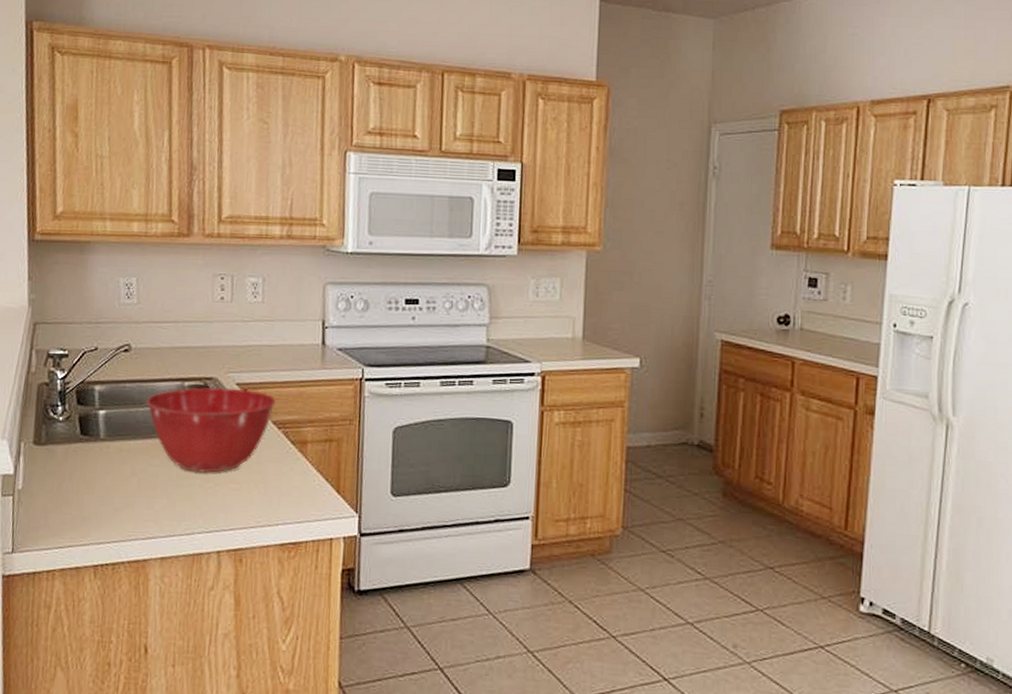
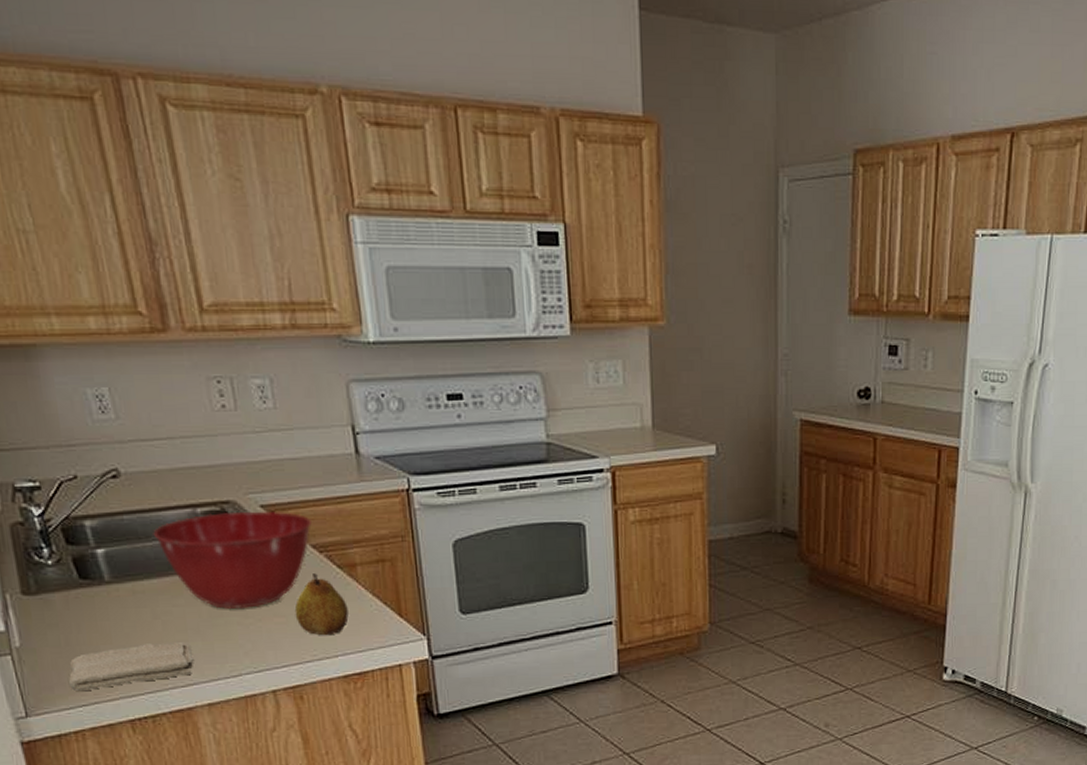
washcloth: none [51,497,157,534] -> present [68,642,194,691]
fruit: none [248,447,294,505] -> present [294,573,349,636]

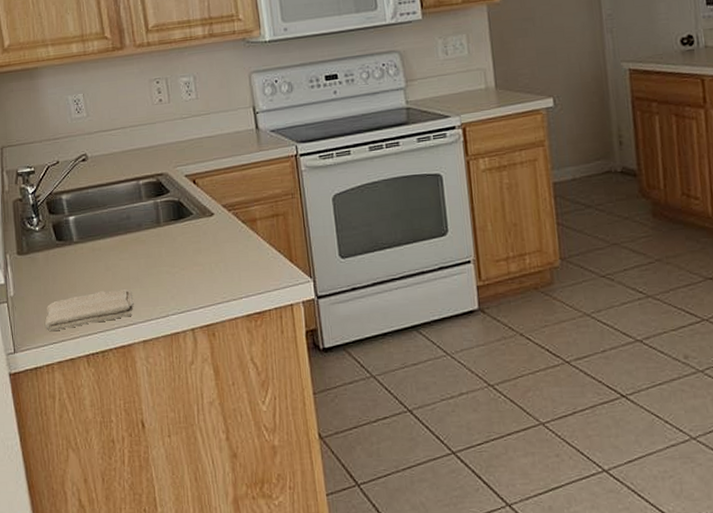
mixing bowl: present [153,511,312,610] -> none [108,179,223,261]
fruit: present [294,573,349,636] -> none [209,228,251,281]

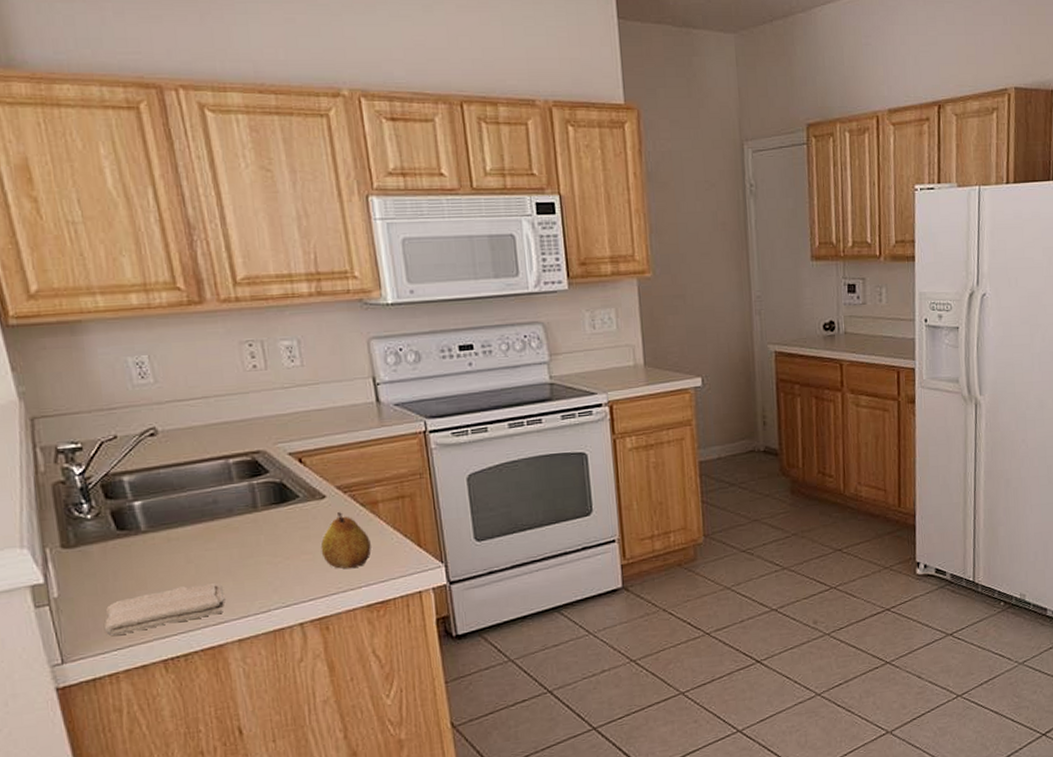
fruit: none [209,228,251,281] -> present [320,512,371,569]

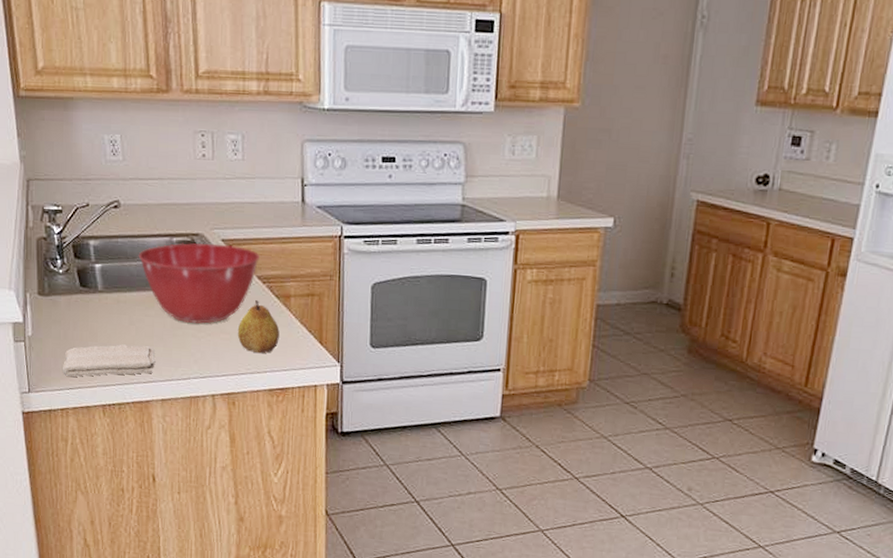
mixing bowl: none [187,458,336,550] -> present [138,243,260,324]

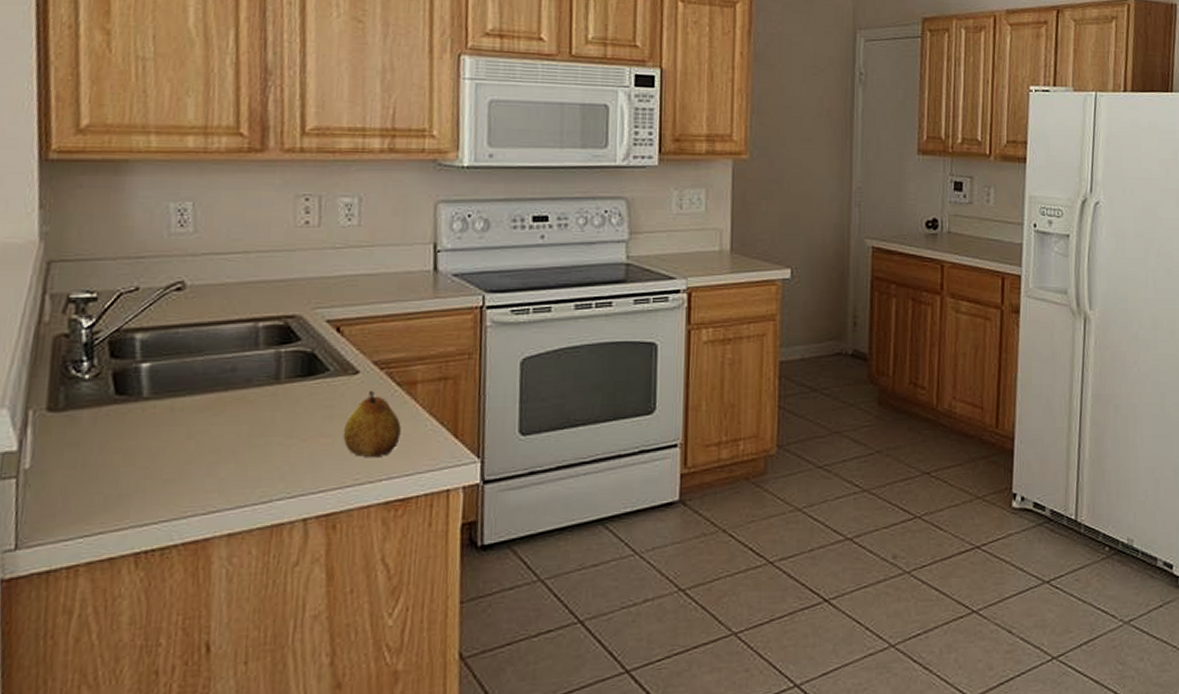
washcloth: present [62,344,156,377] -> none [73,464,222,519]
mixing bowl: present [138,243,260,324] -> none [206,326,377,429]

